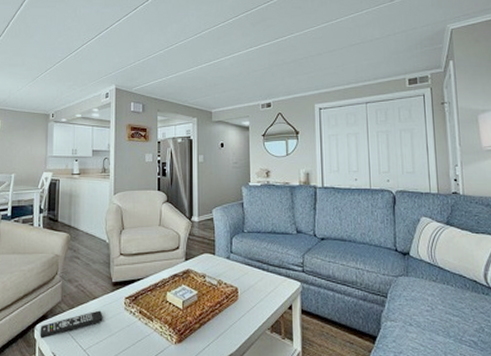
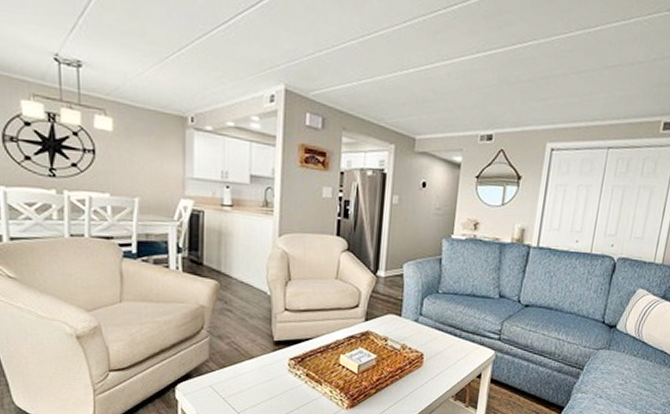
remote control: present [40,310,103,339] -> none [182,371,262,400]

